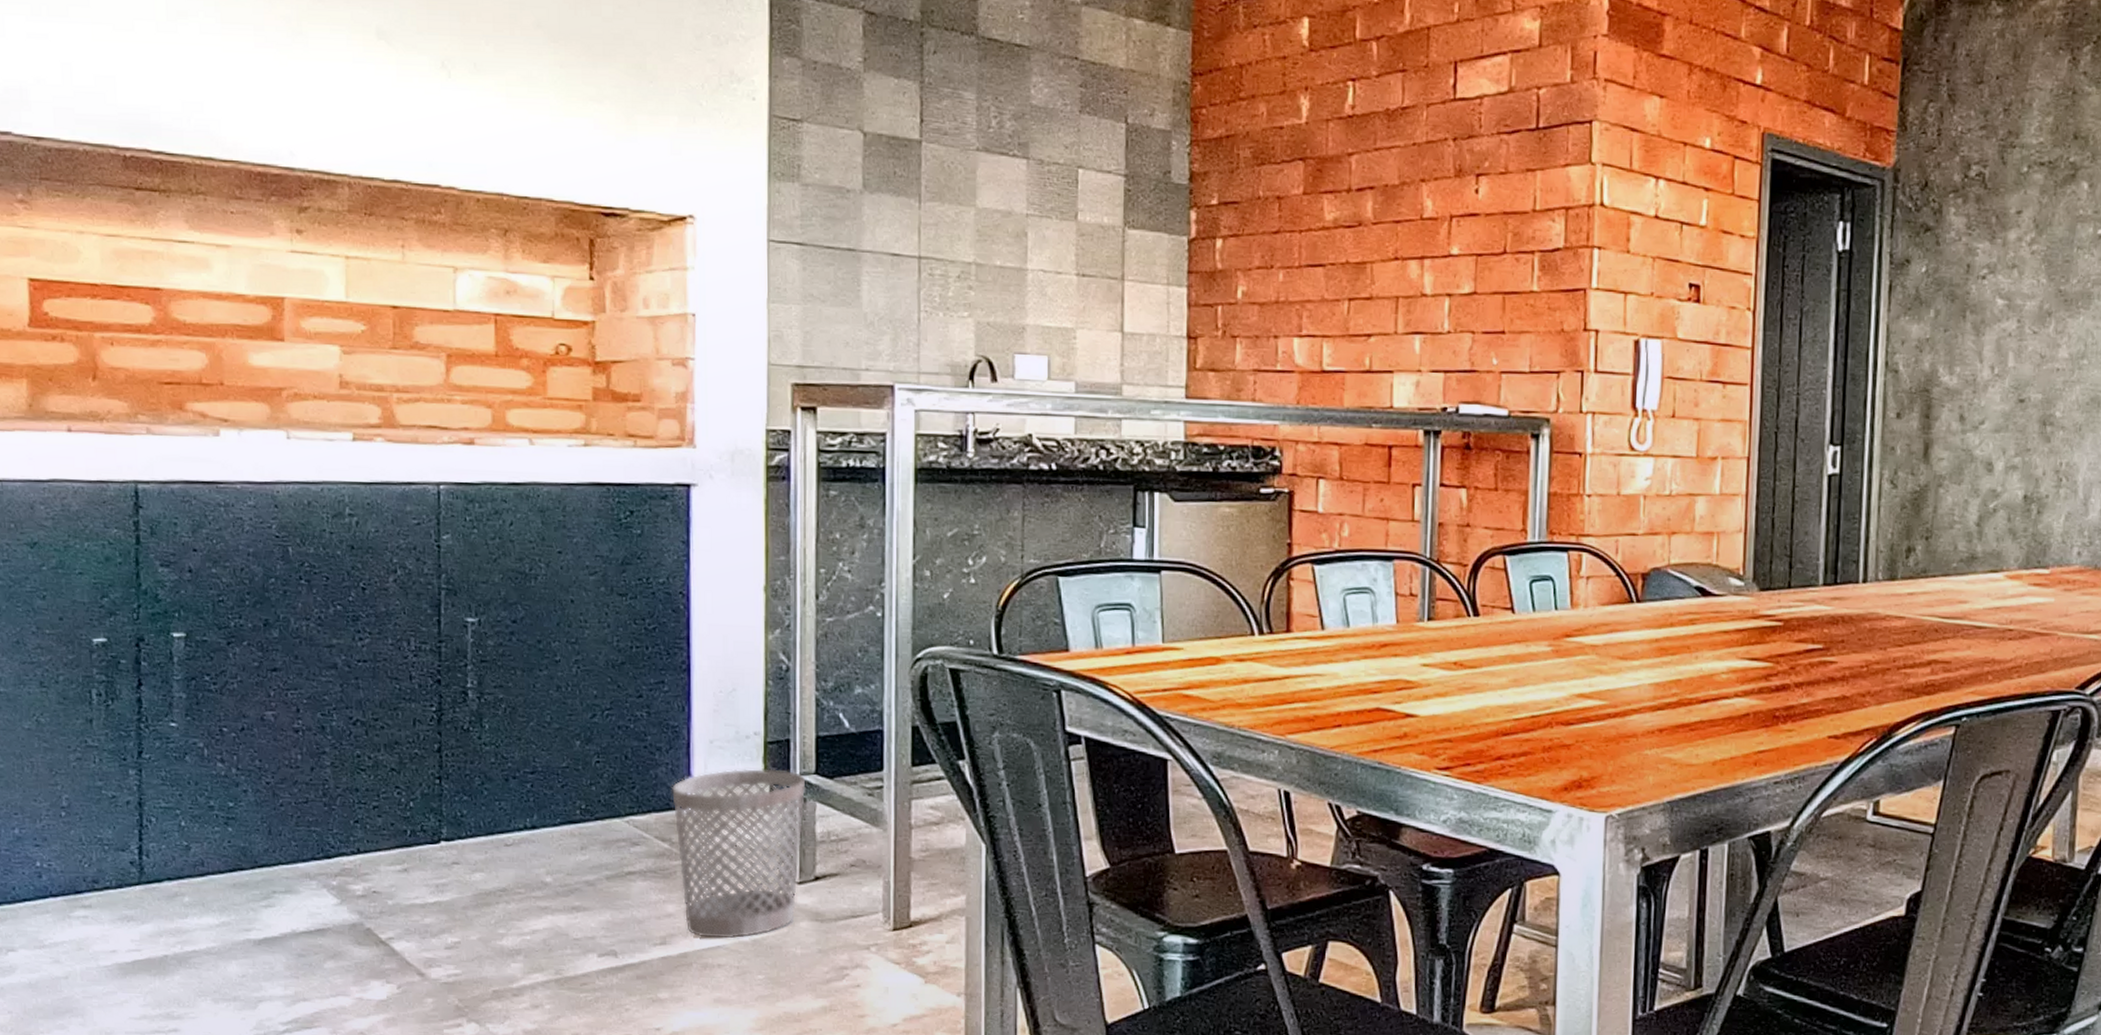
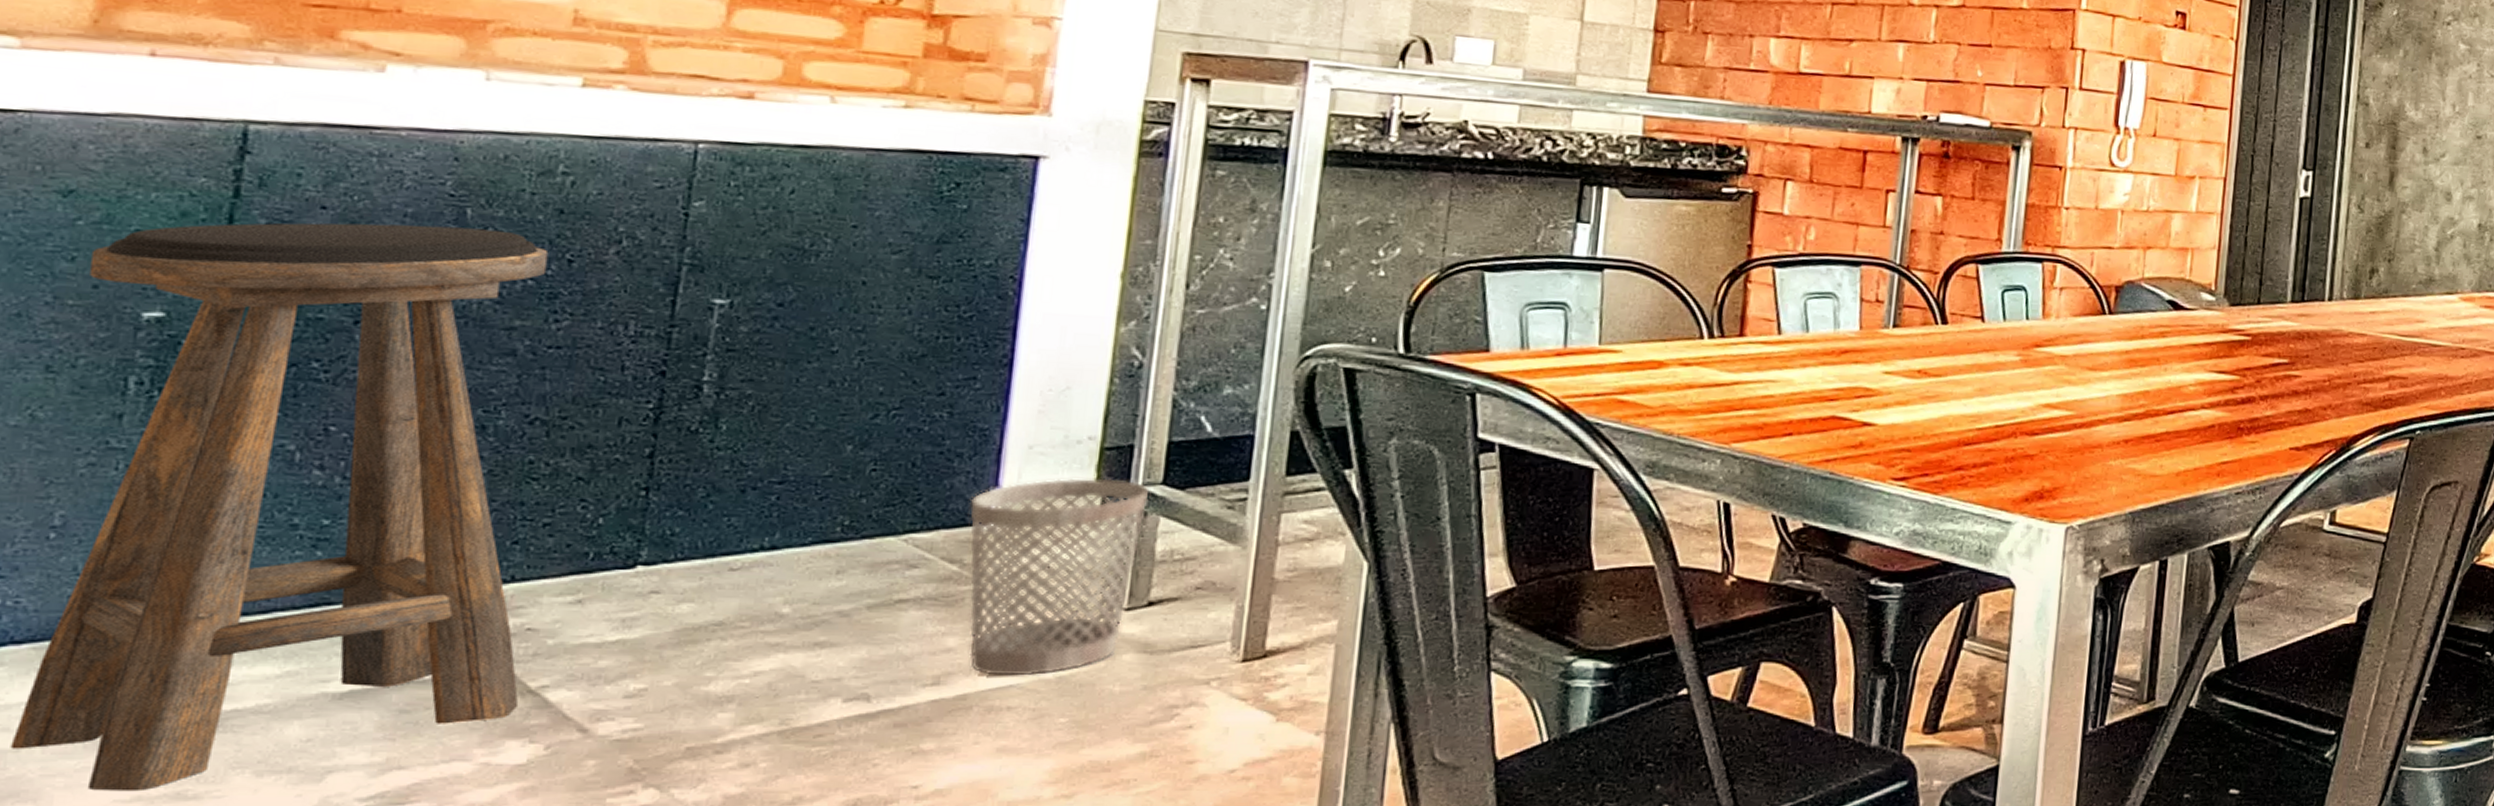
stool: none [54,562,376,1012] -> present [10,223,549,792]

